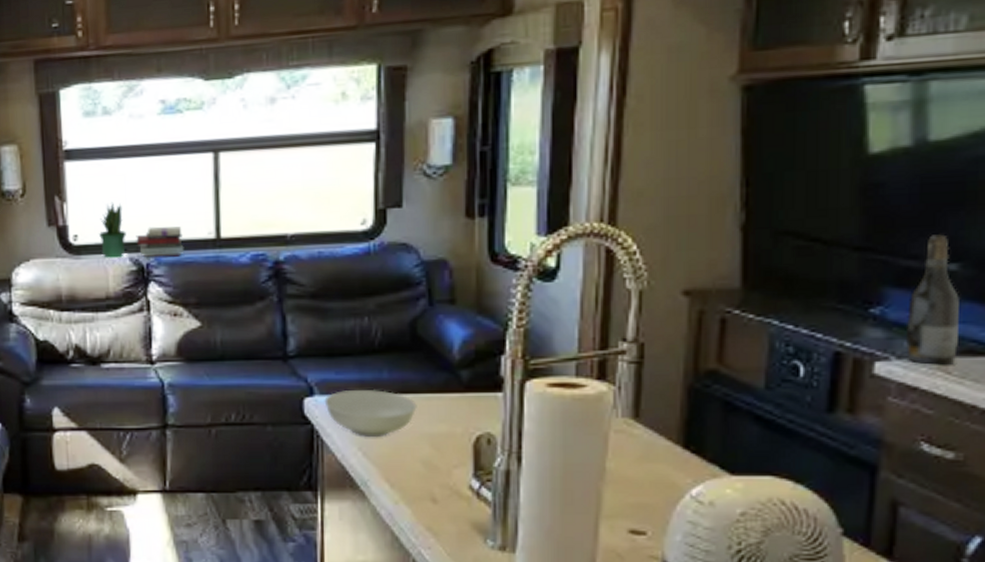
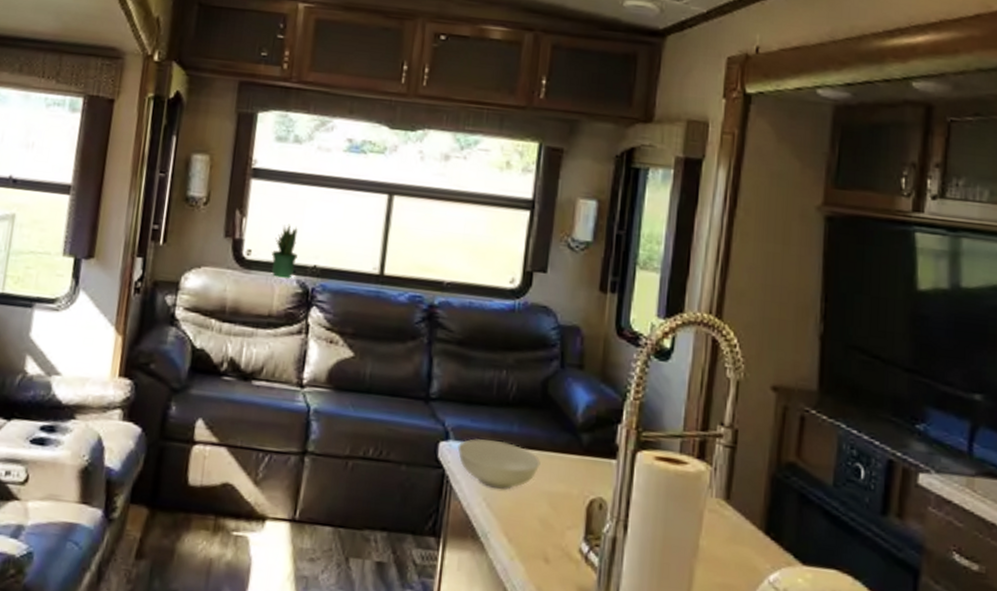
books: present [136,226,185,258] -> none [305,253,350,286]
wine bottle: present [905,233,959,365] -> none [942,366,983,484]

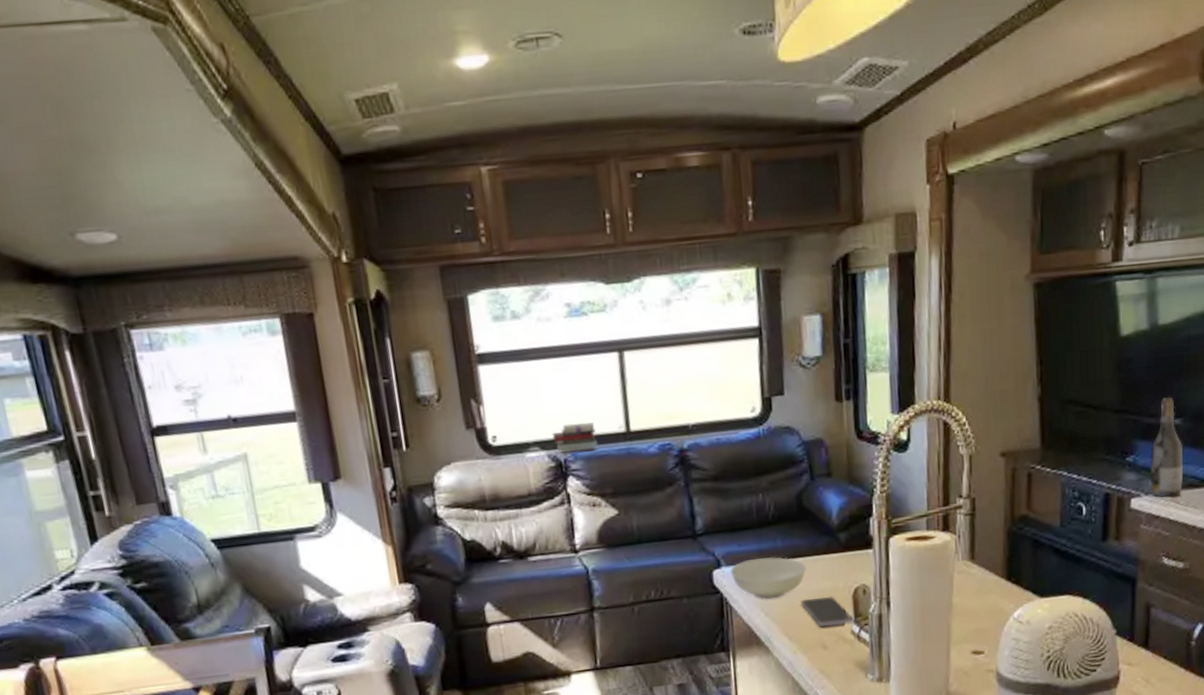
planter: present [271,224,298,279] -> none [516,402,543,457]
books: none [305,253,350,286] -> present [552,422,599,454]
smartphone: none [528,498,585,541] -> present [801,596,855,627]
wine bottle: none [942,366,983,484] -> present [1150,396,1183,498]

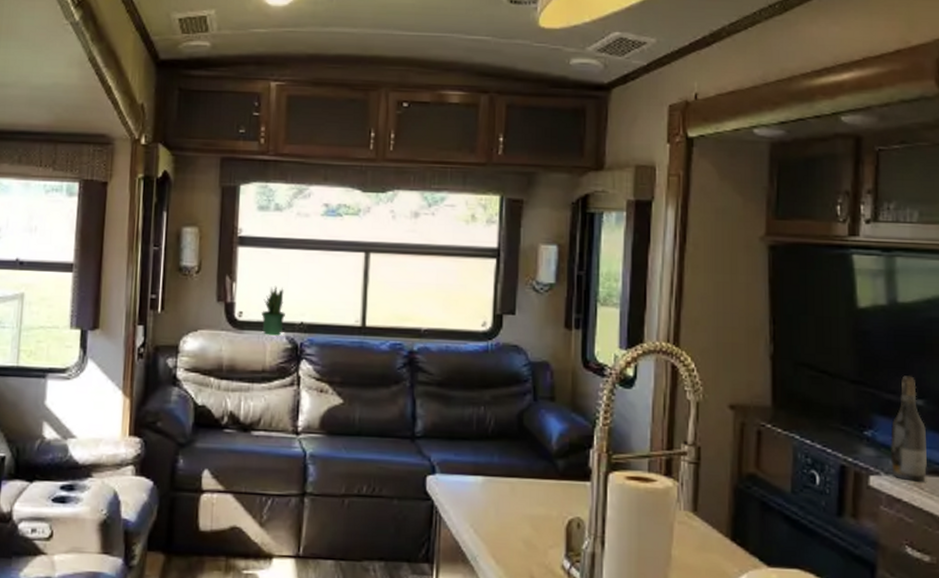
planter: none [516,402,543,457] -> present [262,285,285,336]
books: present [552,422,599,454] -> none [293,311,334,339]
bowl: present [730,557,807,599] -> none [444,471,521,516]
smartphone: present [801,596,855,627] -> none [512,522,566,558]

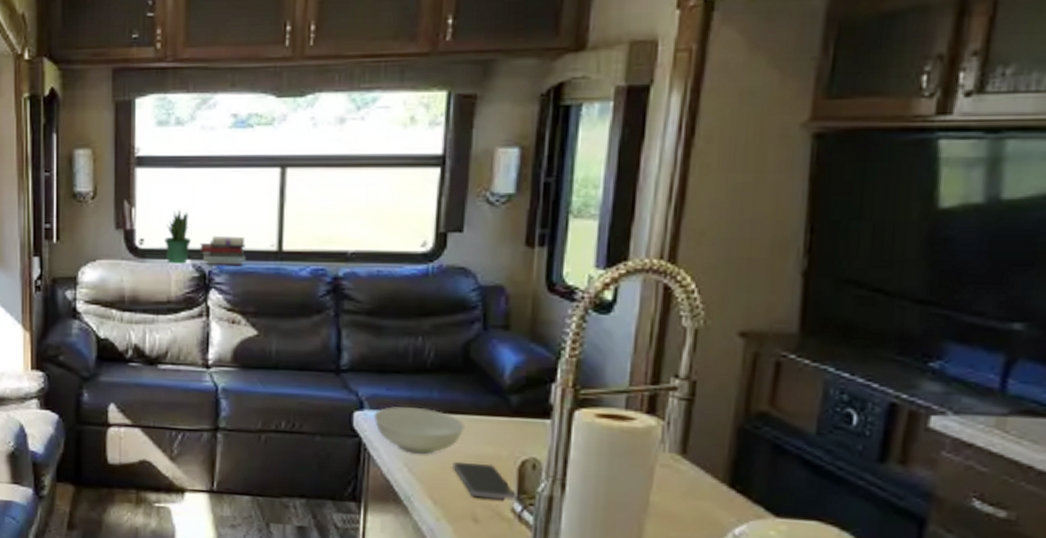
books: none [293,311,334,339] -> present [200,235,246,266]
bowl: none [444,471,521,516] -> present [373,407,465,455]
smartphone: none [512,522,566,558] -> present [453,461,517,501]
wine bottle: present [890,374,927,482] -> none [963,291,1023,424]

